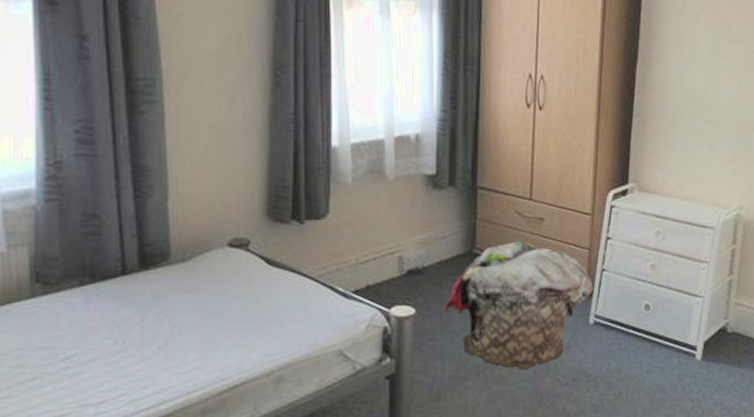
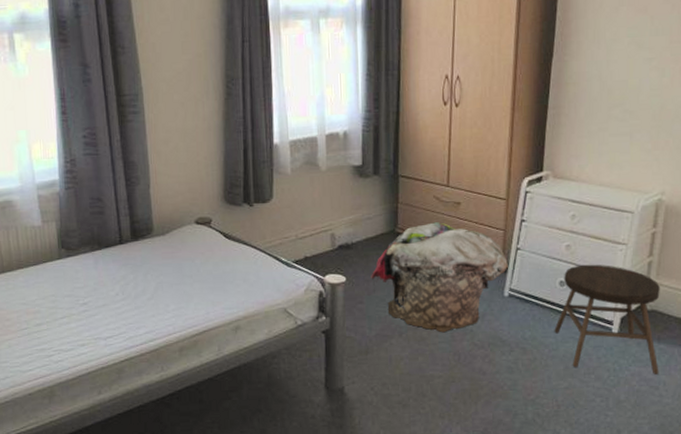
stool: none [639,284,740,402] -> present [554,264,660,374]

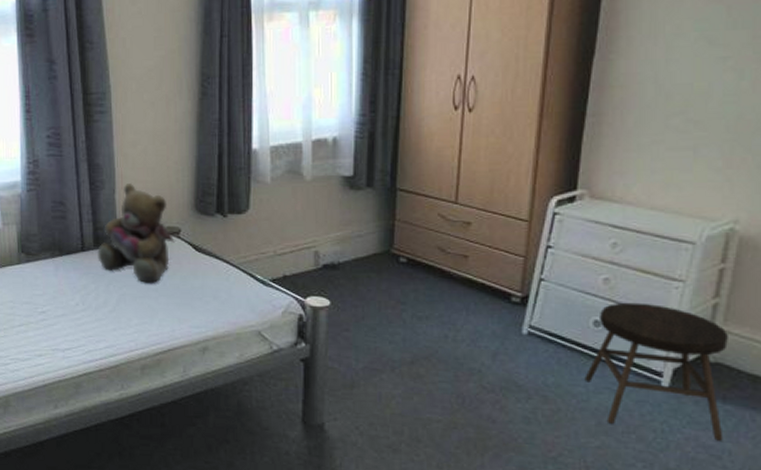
teddy bear: none [135,177,207,272] -> present [97,182,175,284]
laundry basket: present [371,222,508,333] -> none [360,244,528,371]

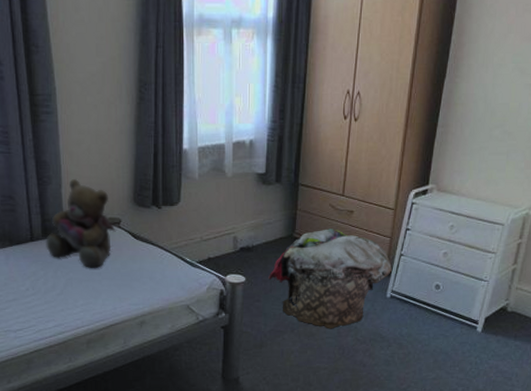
laundry basket: none [360,244,528,371] -> present [268,229,392,329]
stool: present [585,302,728,441] -> none [427,270,520,367]

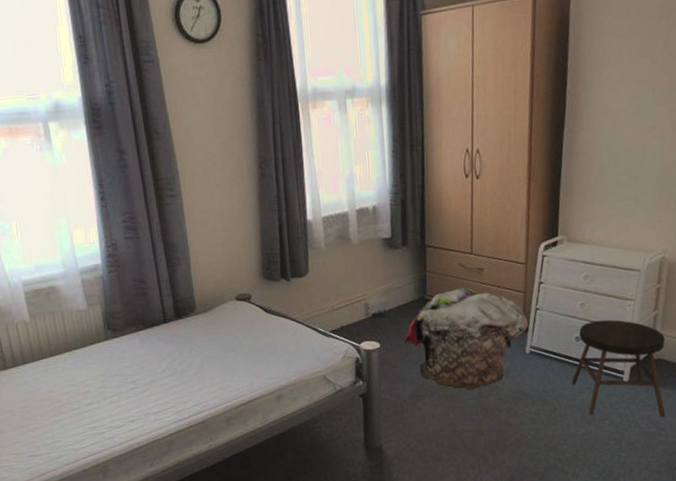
teddy bear: present [46,178,116,269] -> none [178,257,247,346]
stool: none [427,270,520,367] -> present [571,319,666,417]

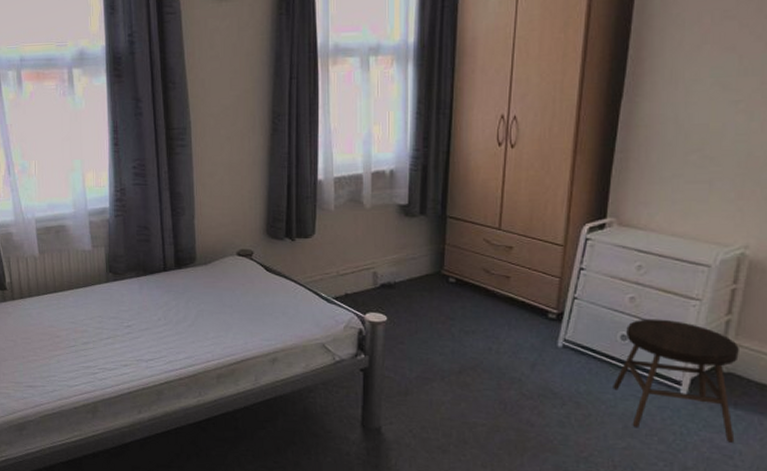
laundry basket: present [403,288,529,390] -> none [413,266,563,380]

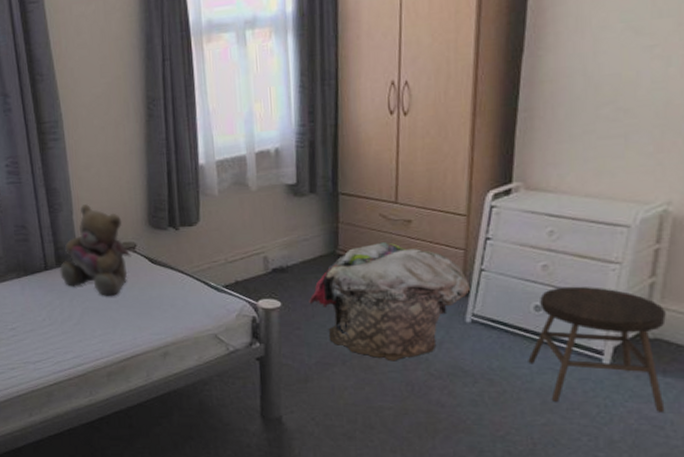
teddy bear: none [178,209,248,301] -> present [60,203,132,297]
laundry basket: none [413,266,563,380] -> present [309,242,470,362]

